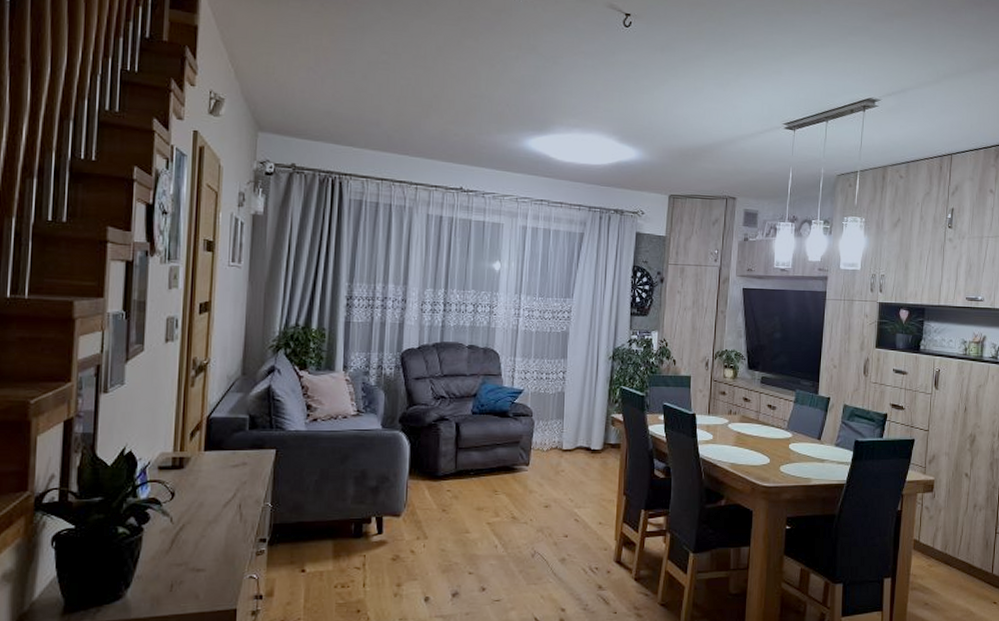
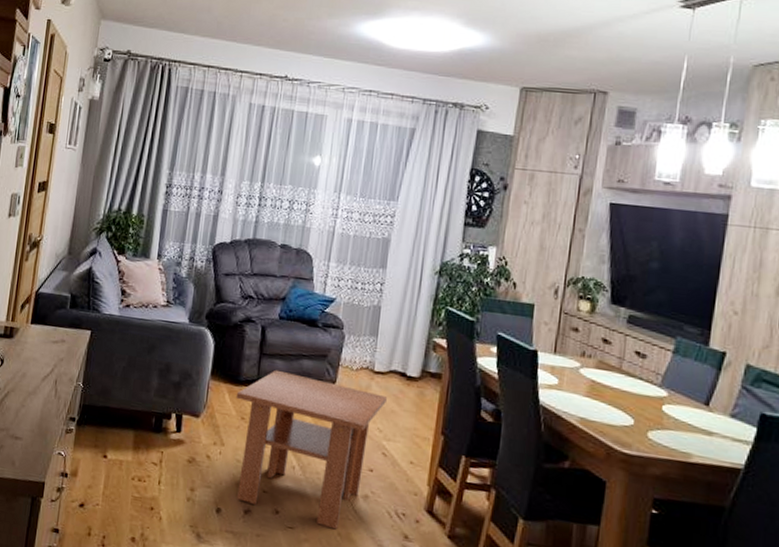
coffee table: none [435,461,575,594] -> present [235,369,387,530]

